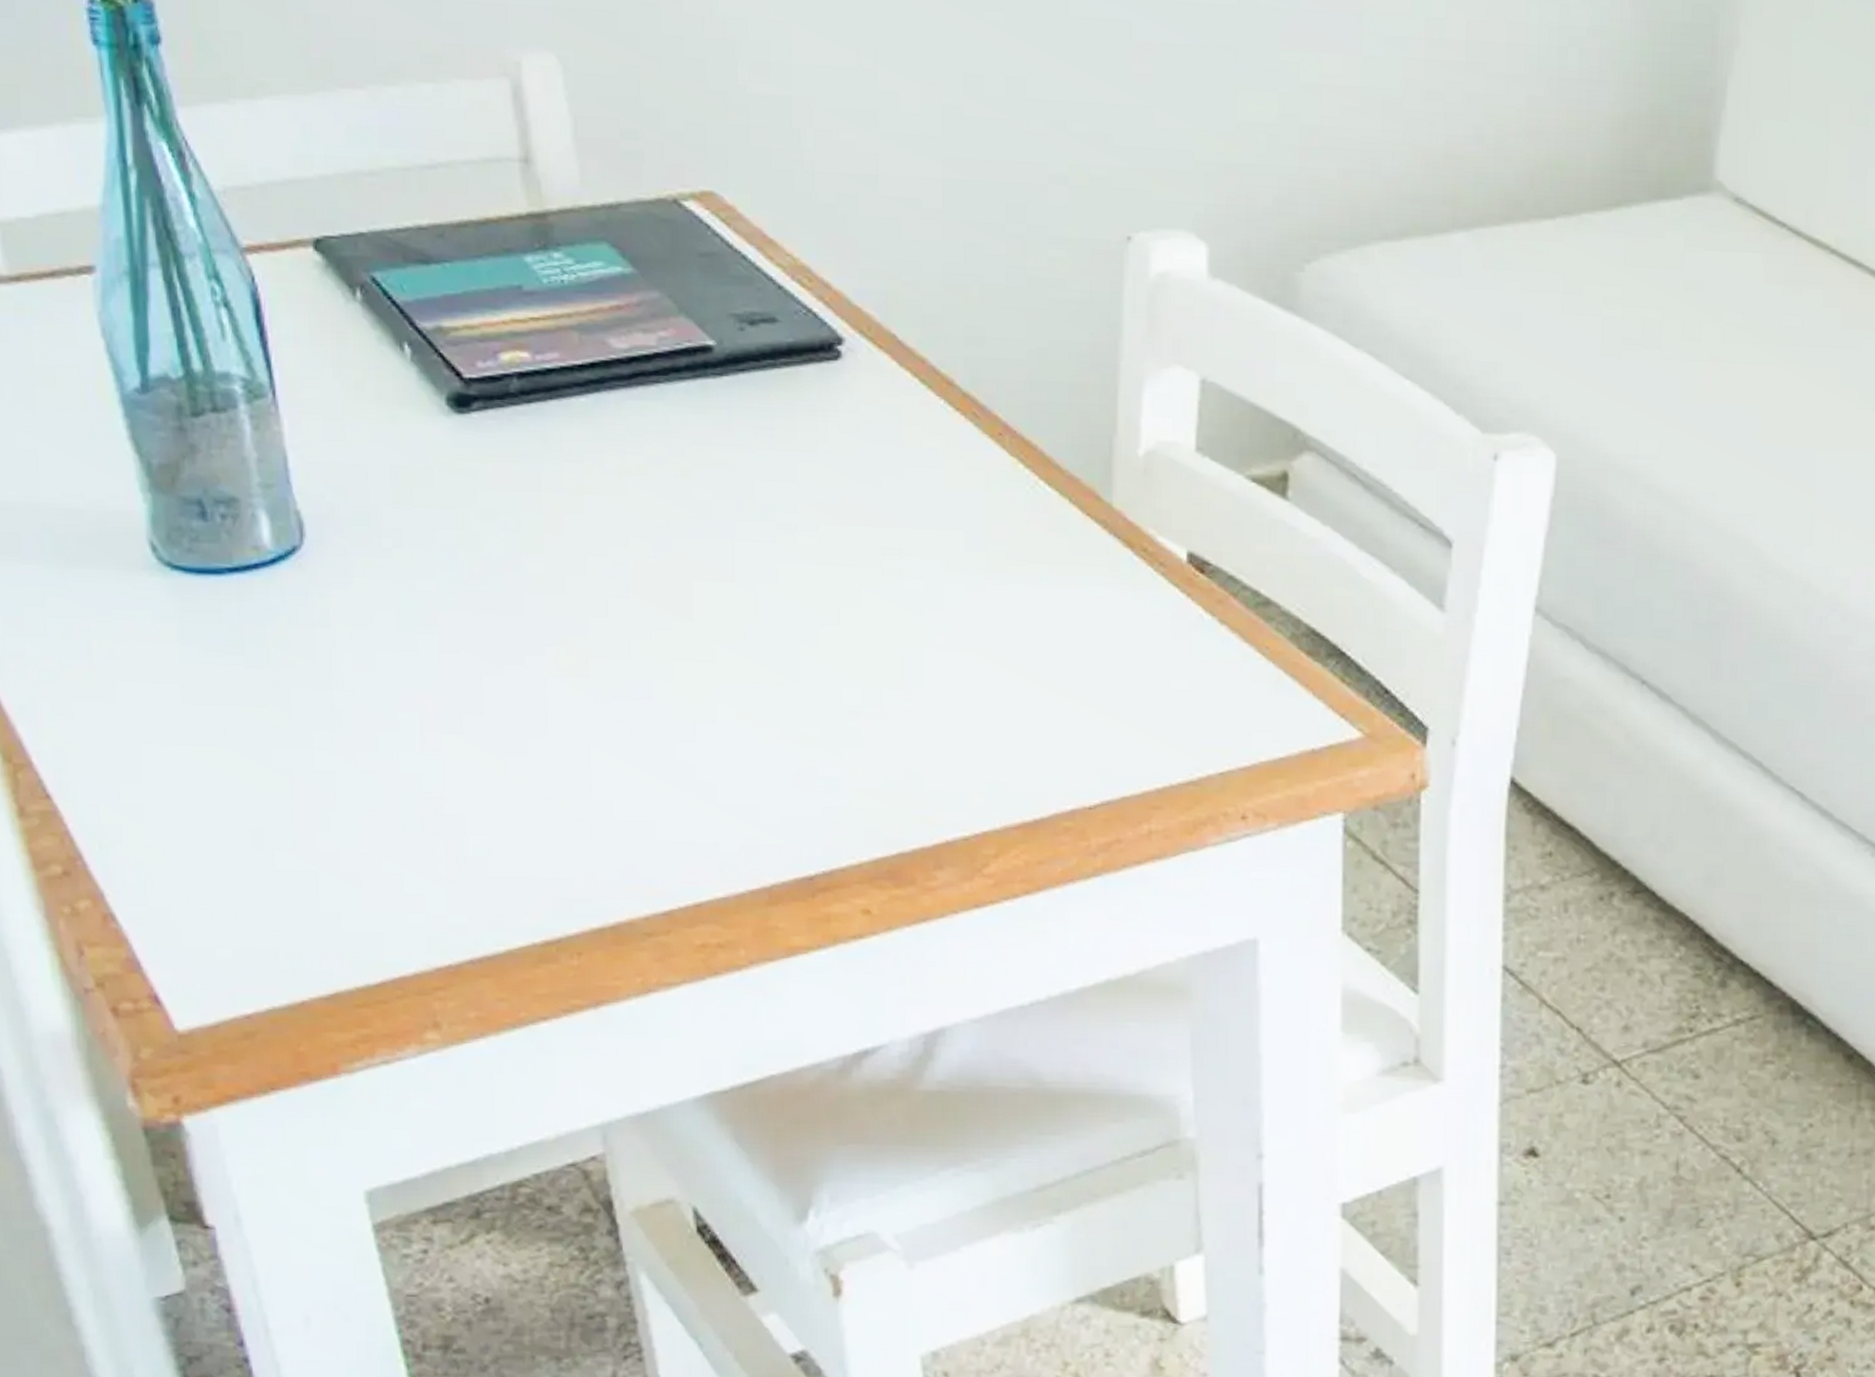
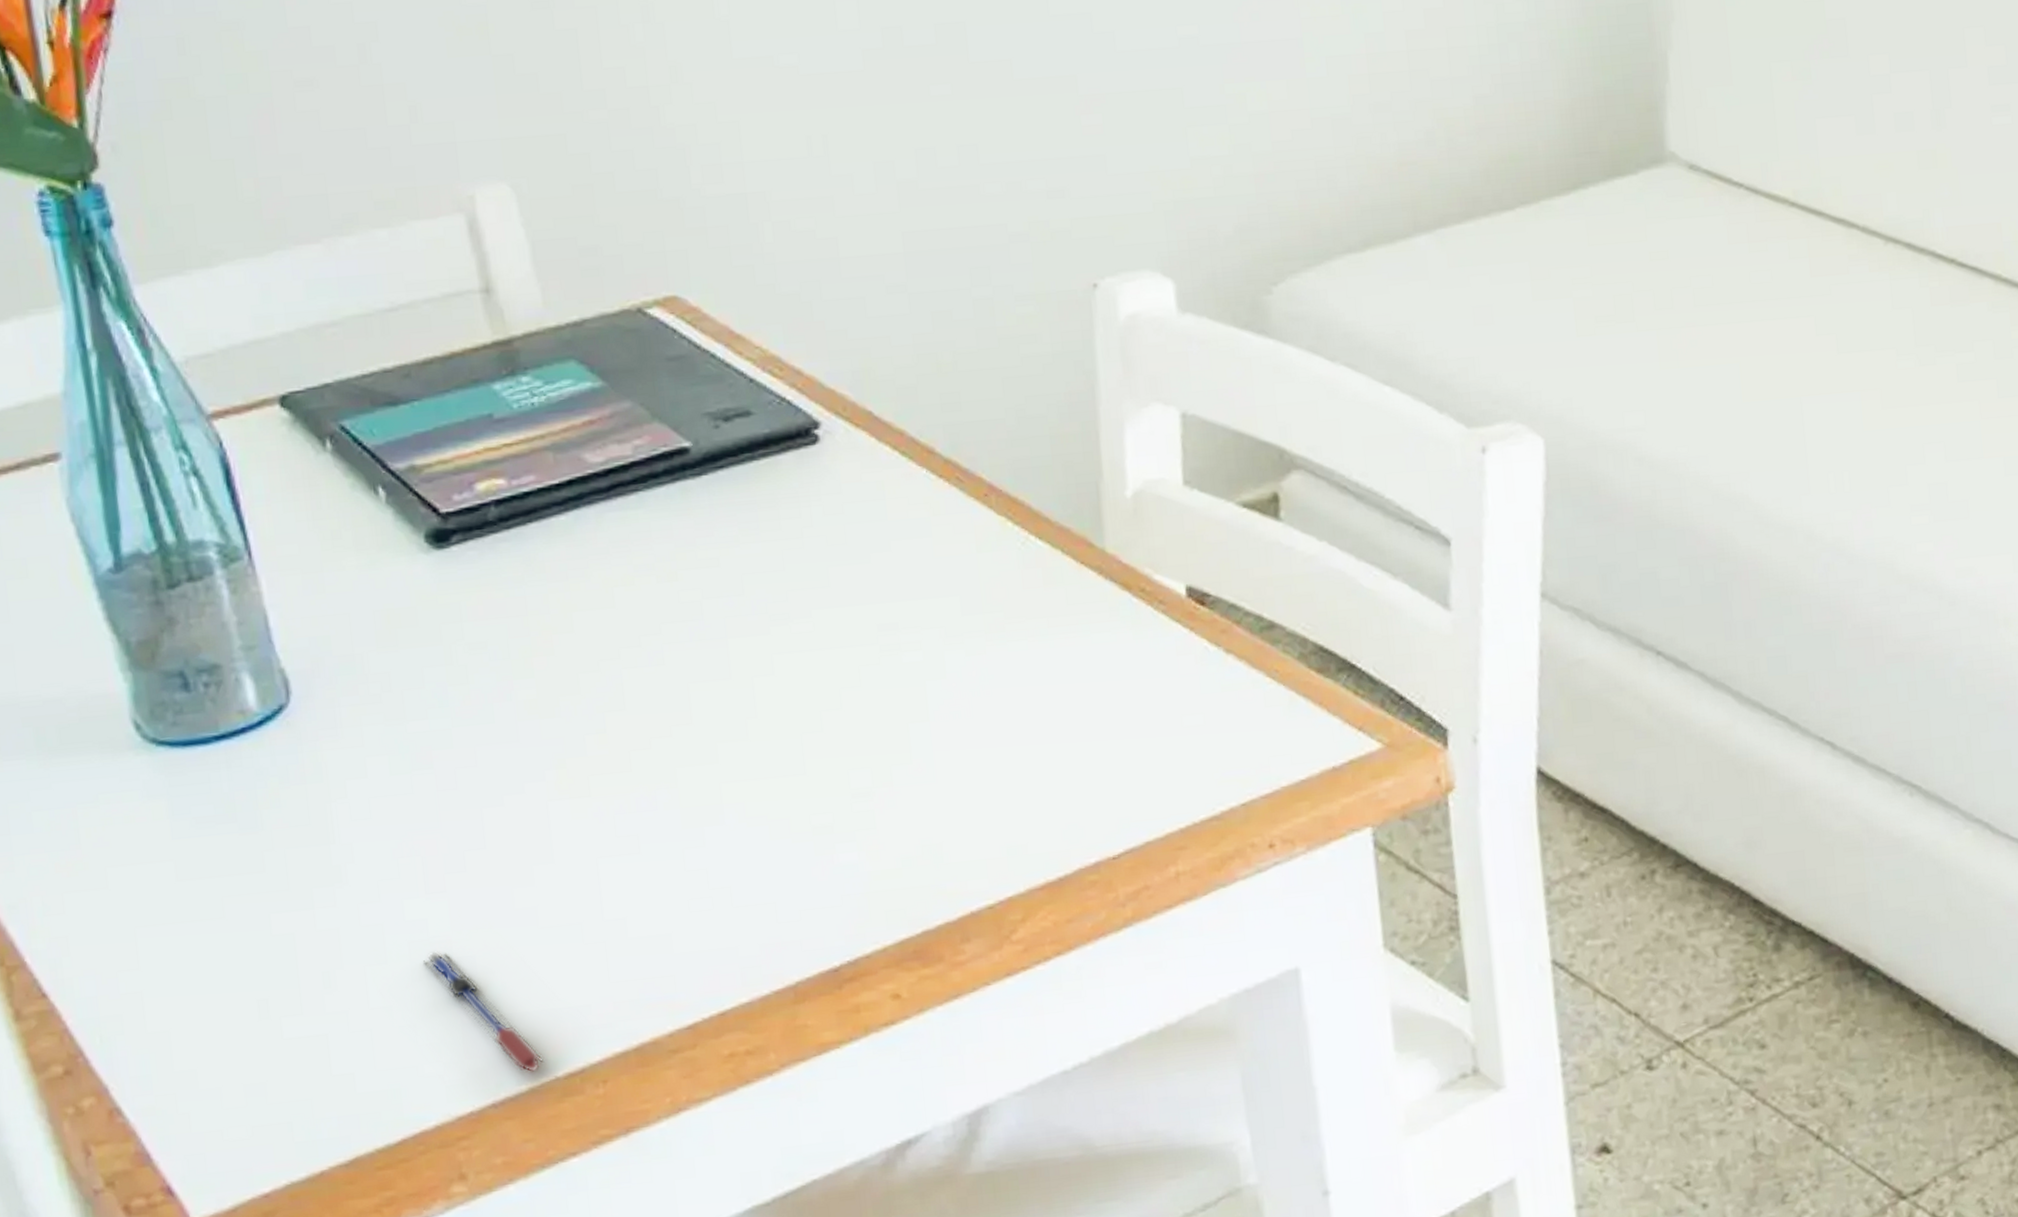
pen: none [415,806,524,936] -> present [423,951,545,1073]

